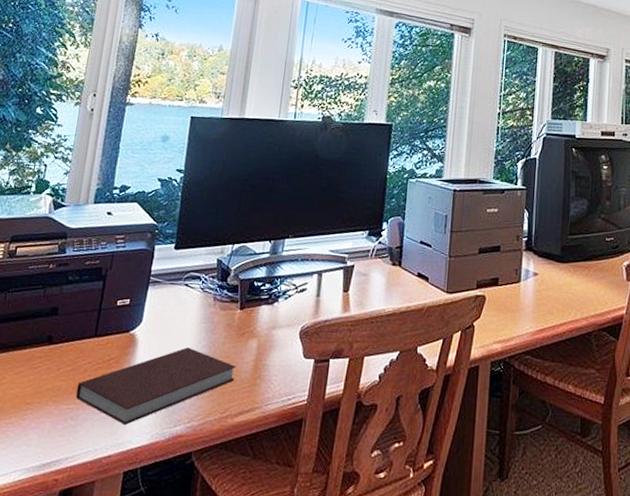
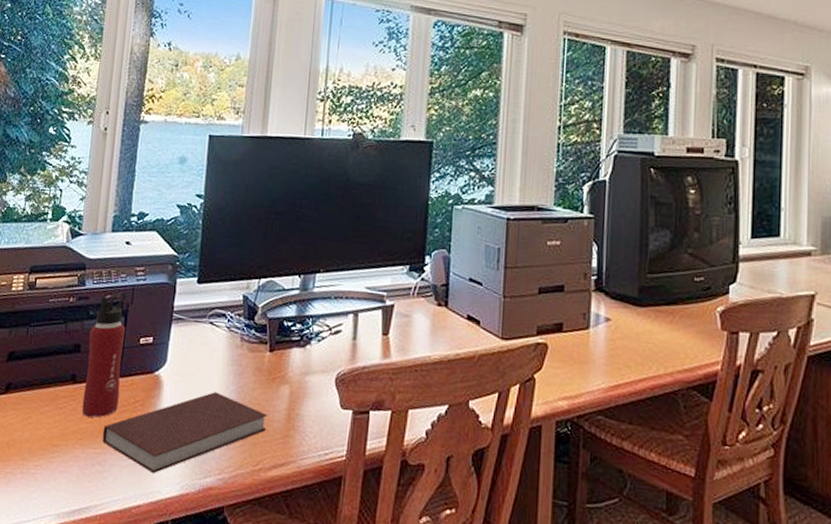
water bottle: none [56,258,105,375] -> present [81,292,126,418]

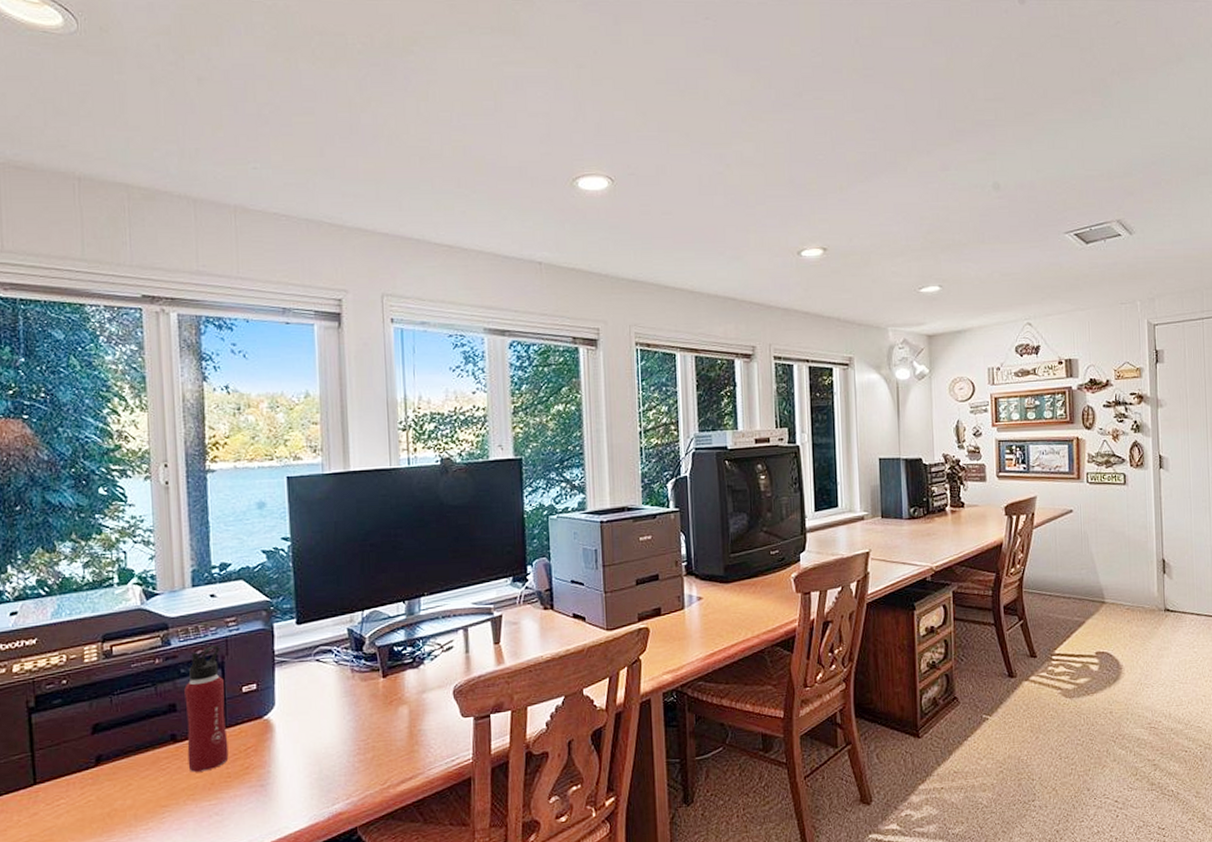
notebook: present [102,392,268,473] -> none [215,724,390,812]

